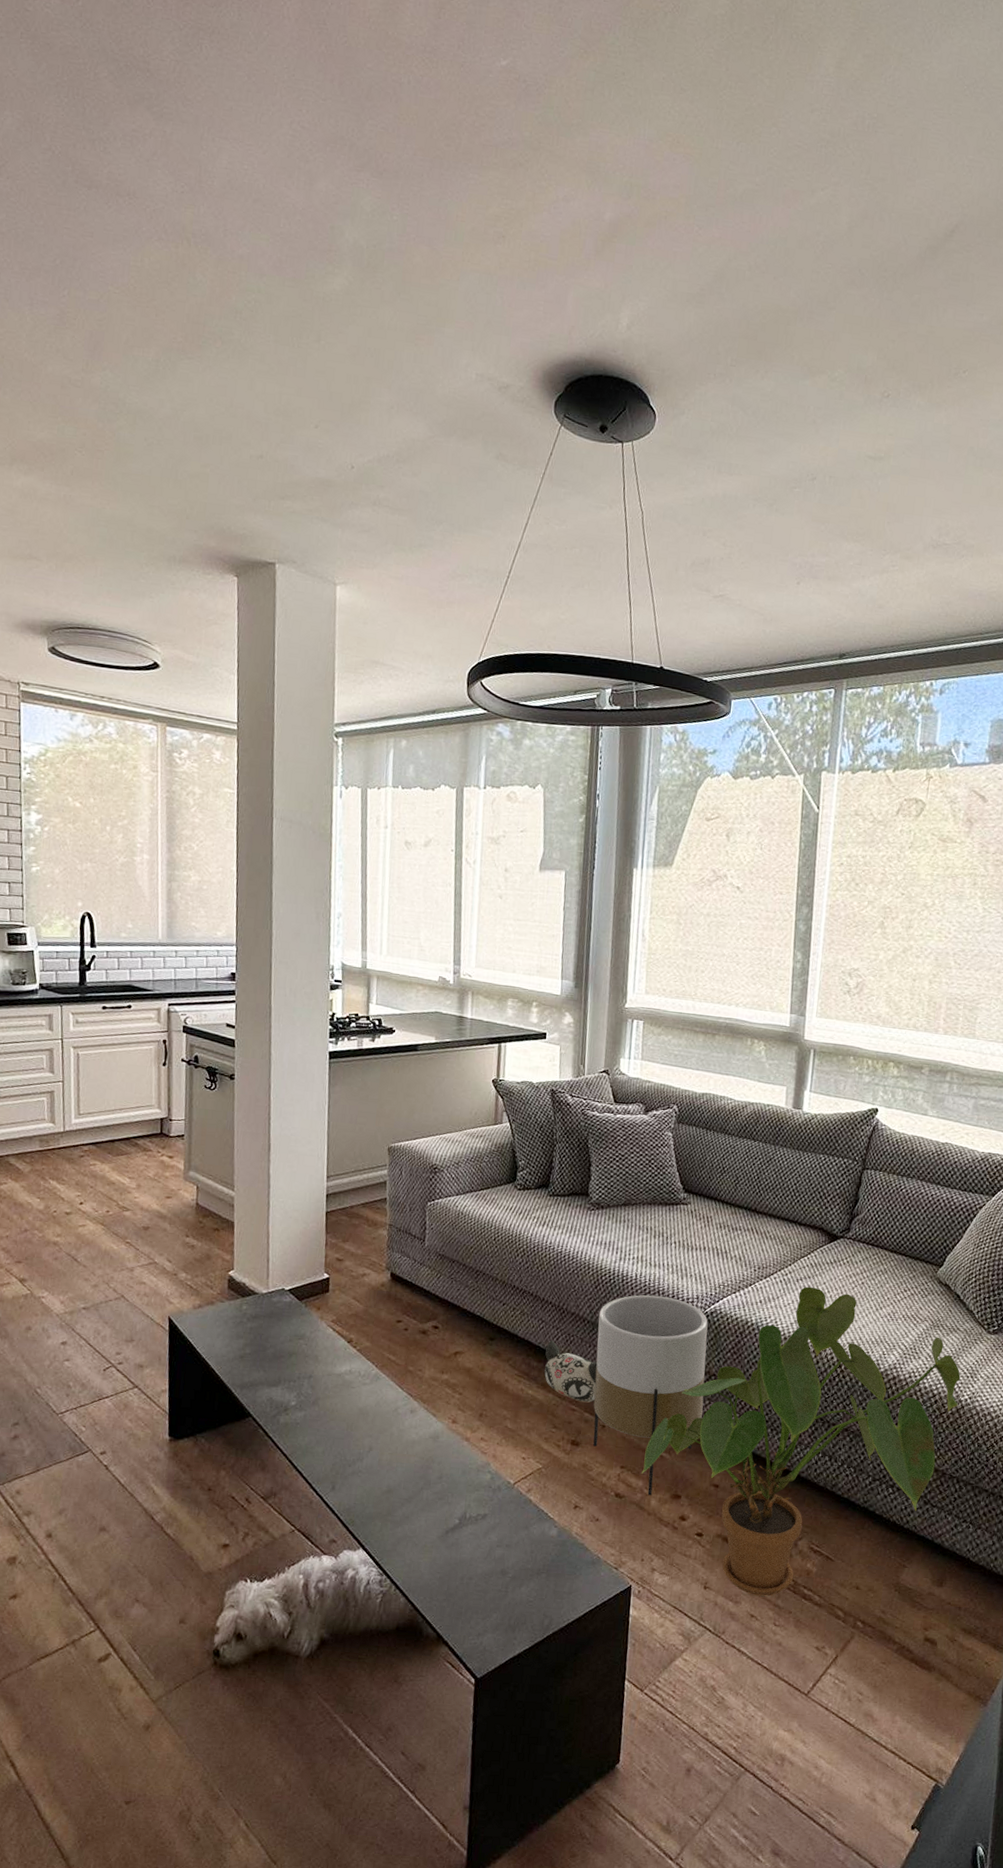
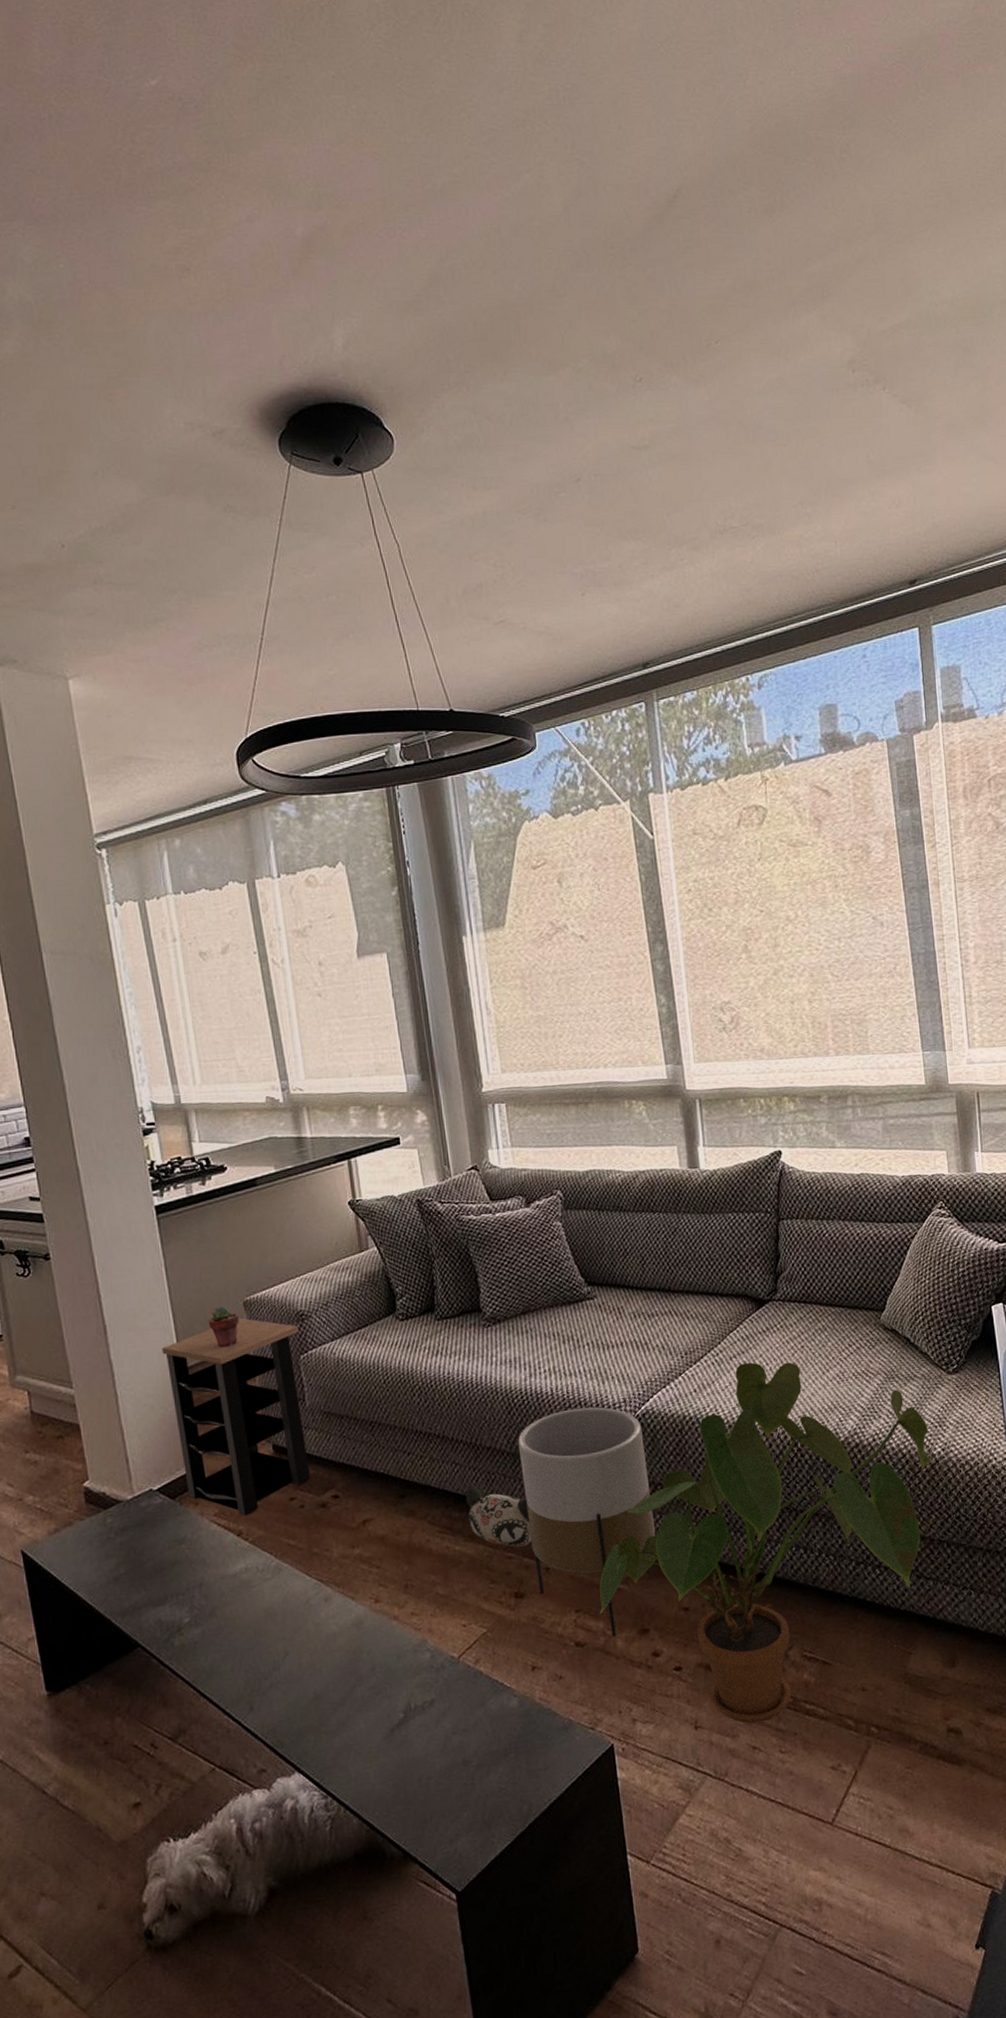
side table: none [313,1160,431,1327] -> present [162,1317,311,1516]
potted succulent: none [355,1147,382,1183] -> present [208,1306,239,1348]

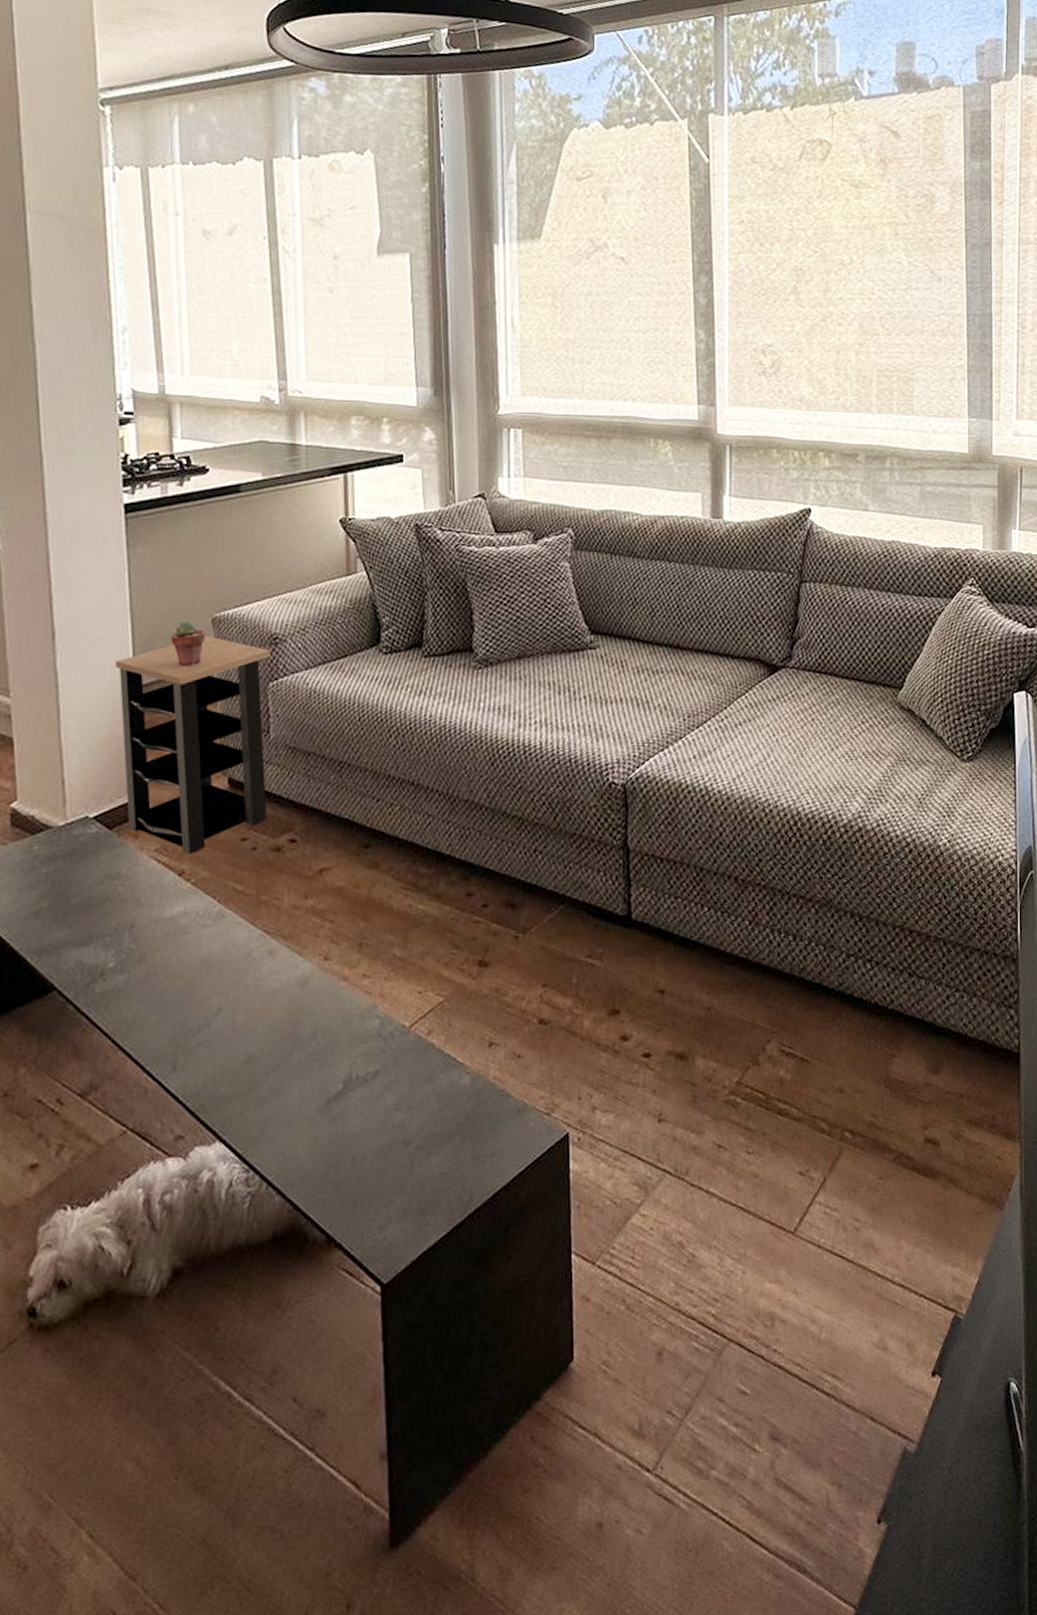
plush toy: present [466,1483,532,1547] -> none [436,838,503,911]
planter: present [518,1407,655,1637] -> none [498,765,637,1016]
house plant: present [599,1362,932,1724] -> none [569,731,936,1120]

